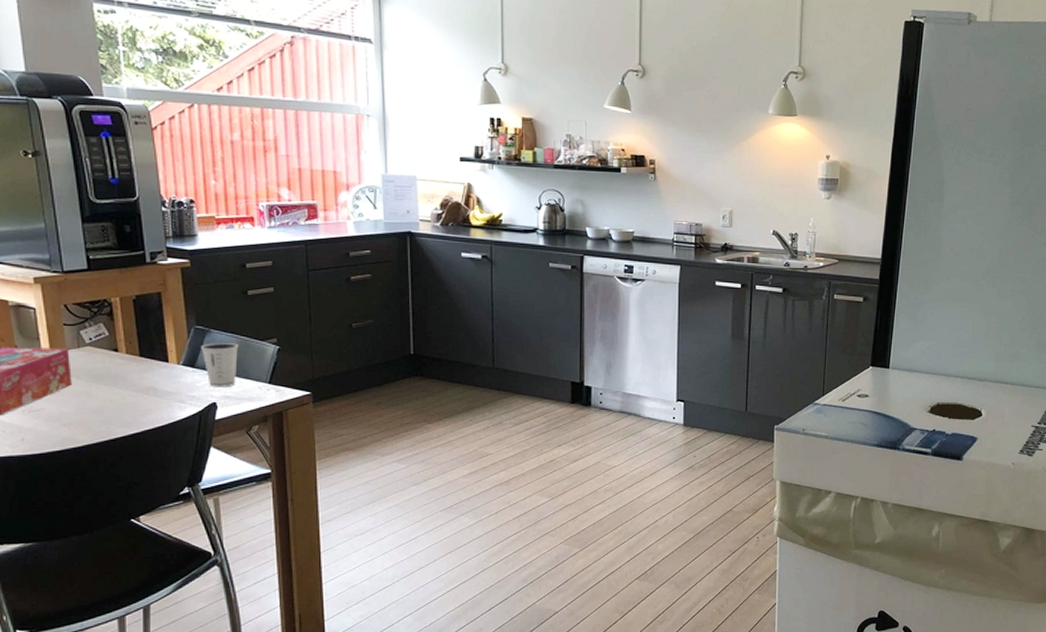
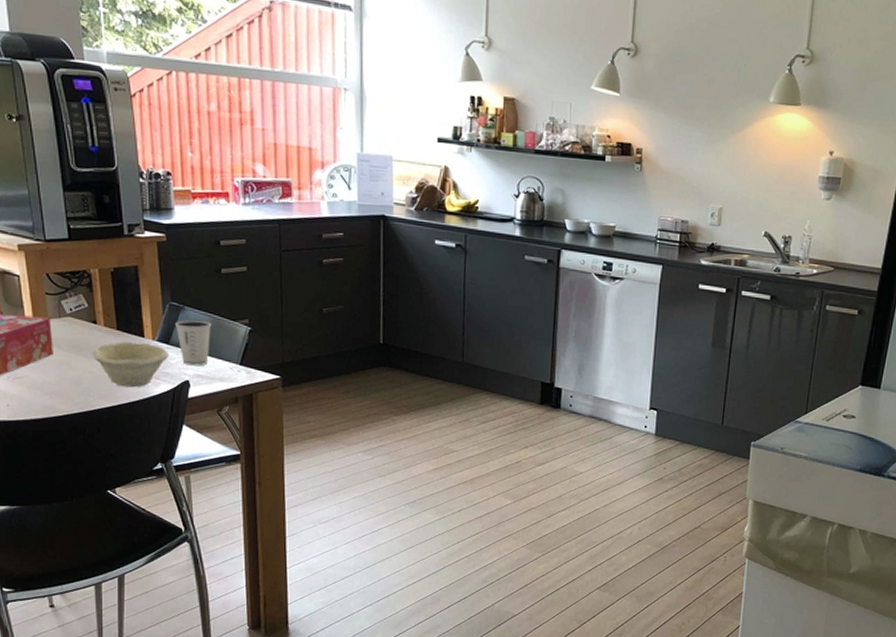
bowl: none [113,368,195,413] -> present [92,342,170,388]

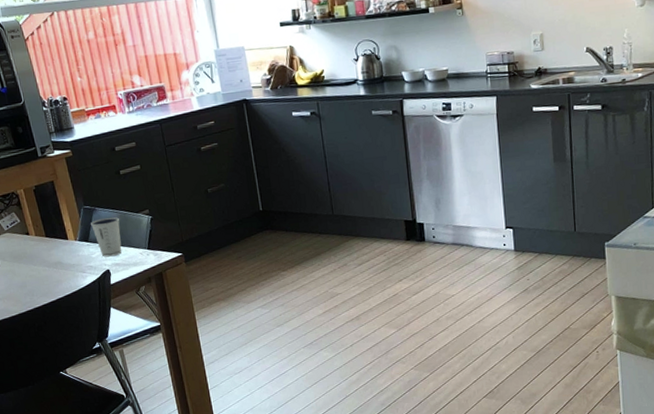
bowl: present [92,342,170,388] -> none [29,244,91,284]

